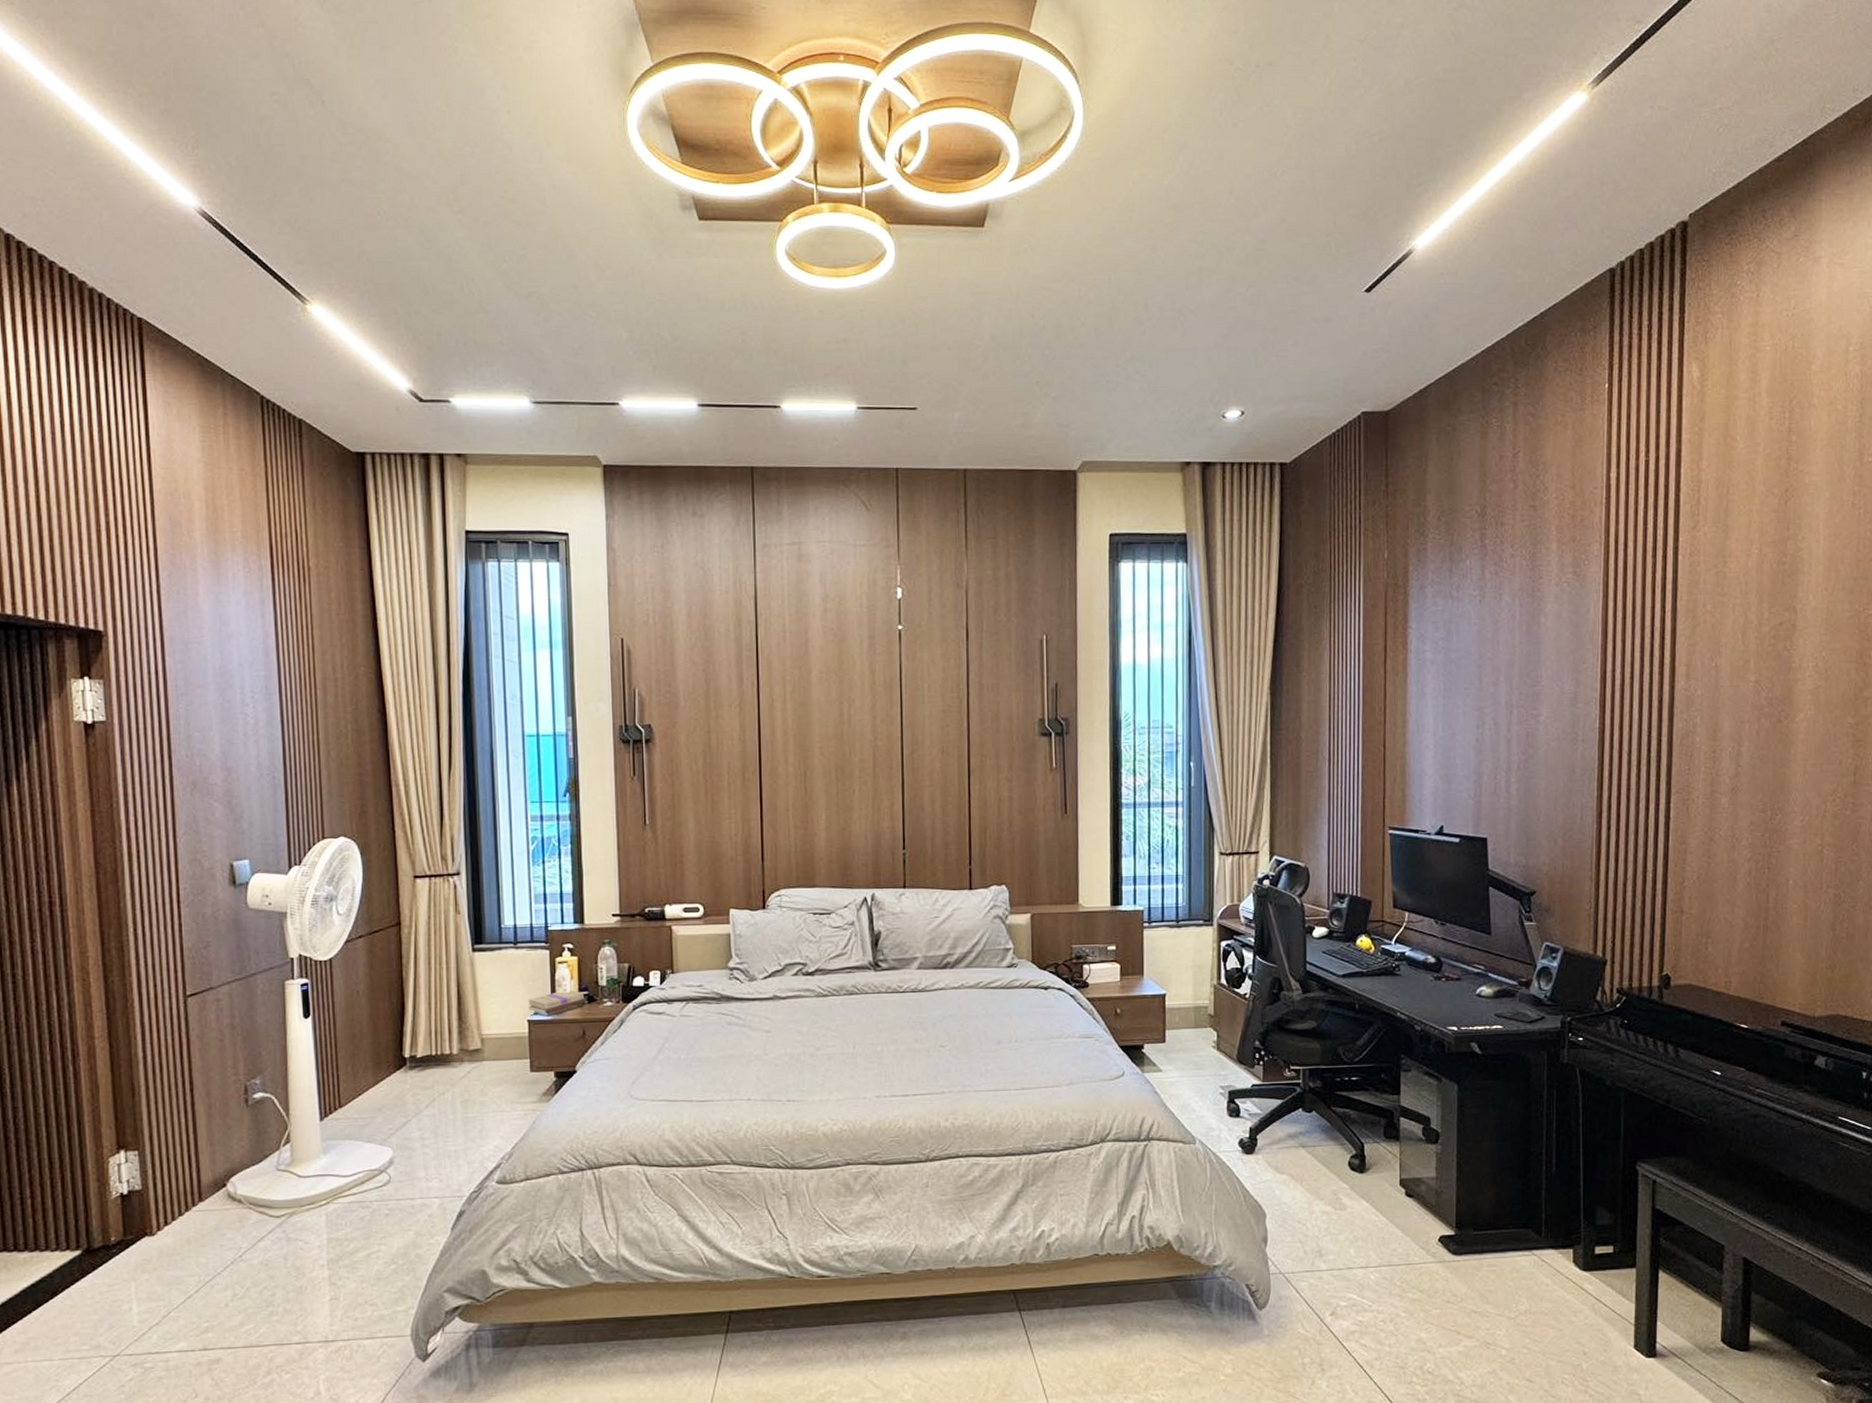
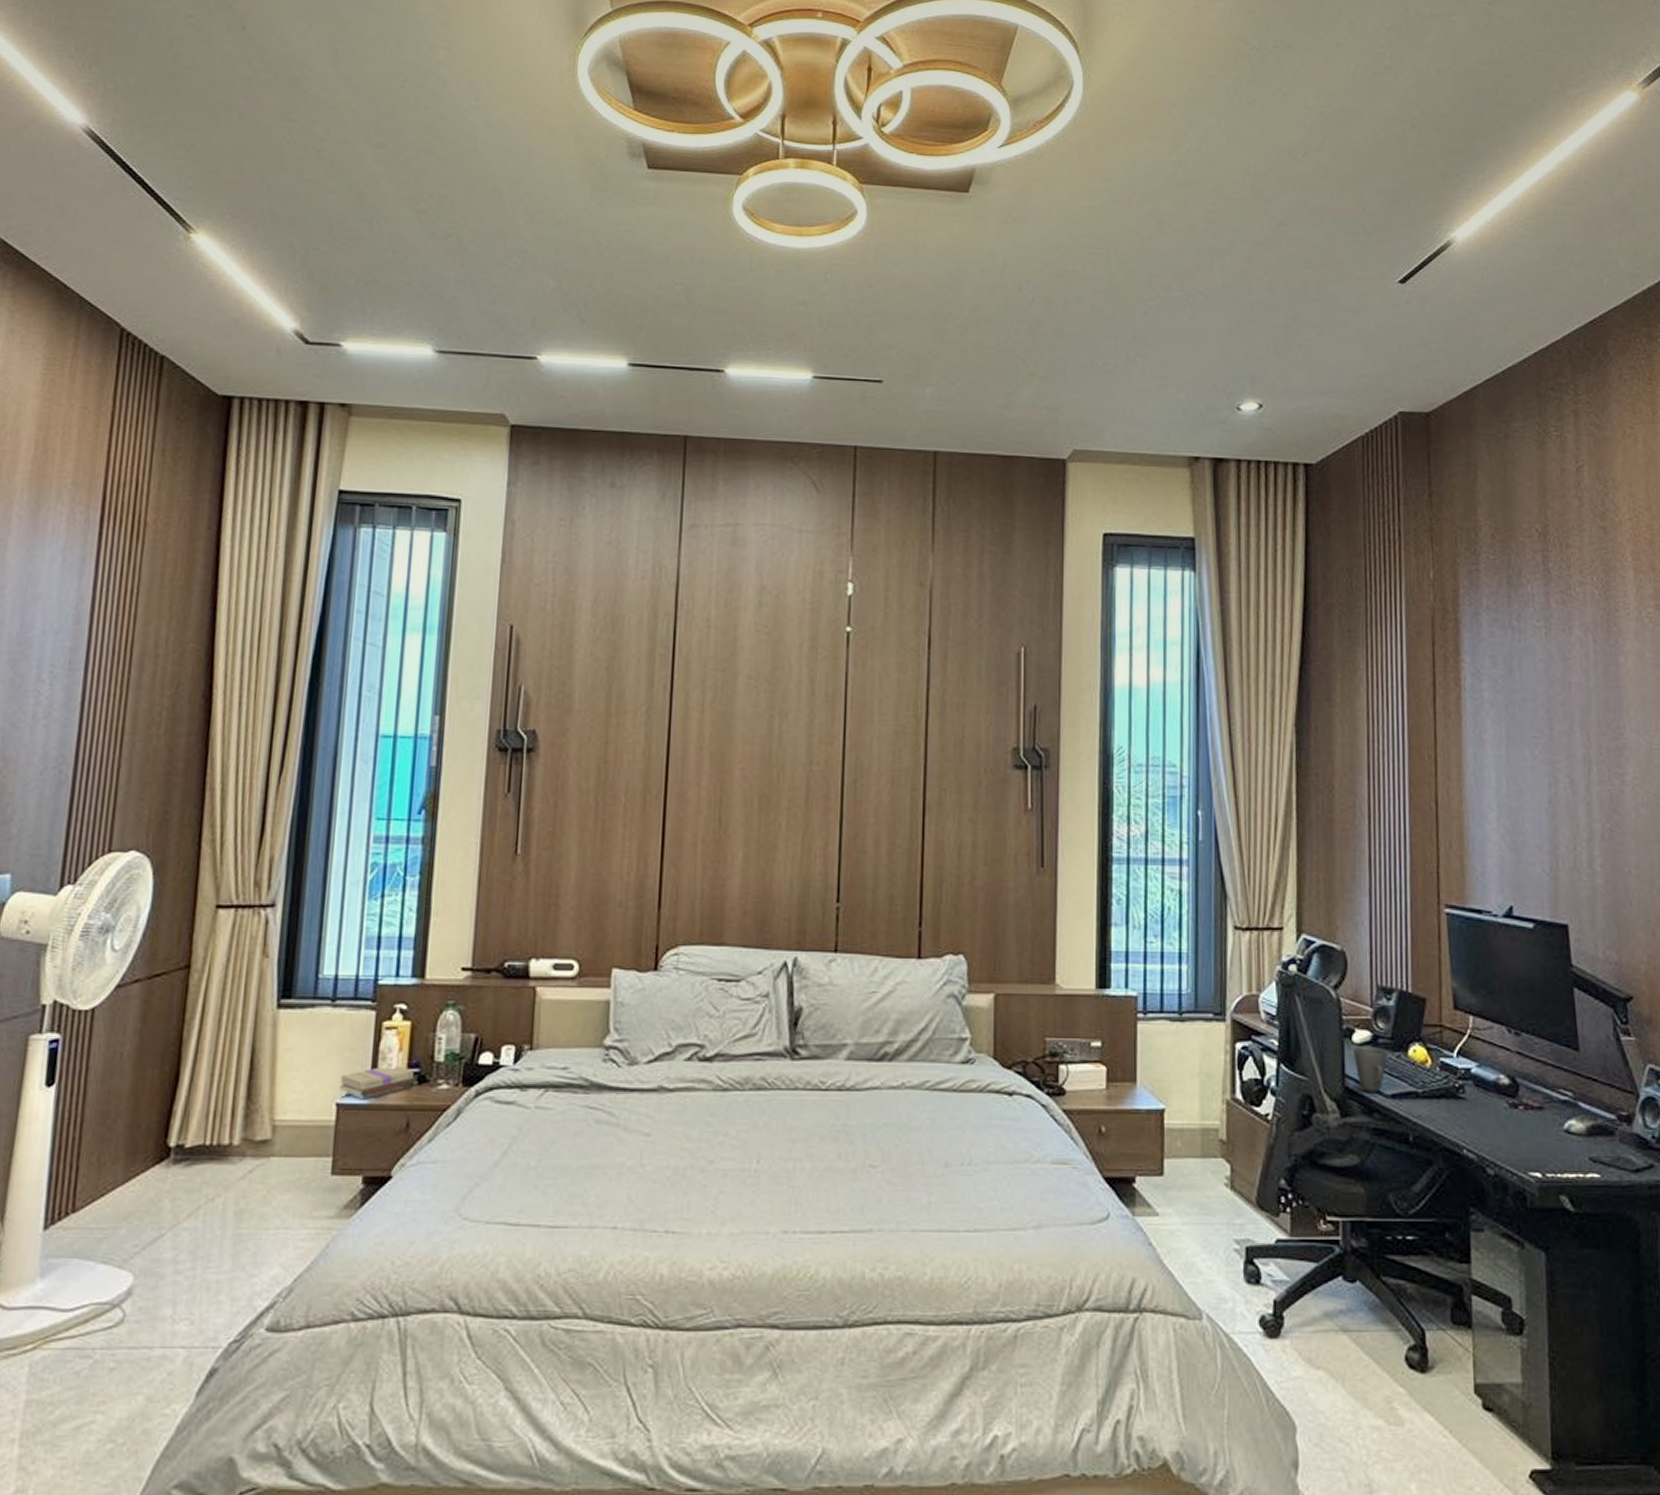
mug: none [1313,939,1341,974] -> present [1353,1046,1389,1092]

